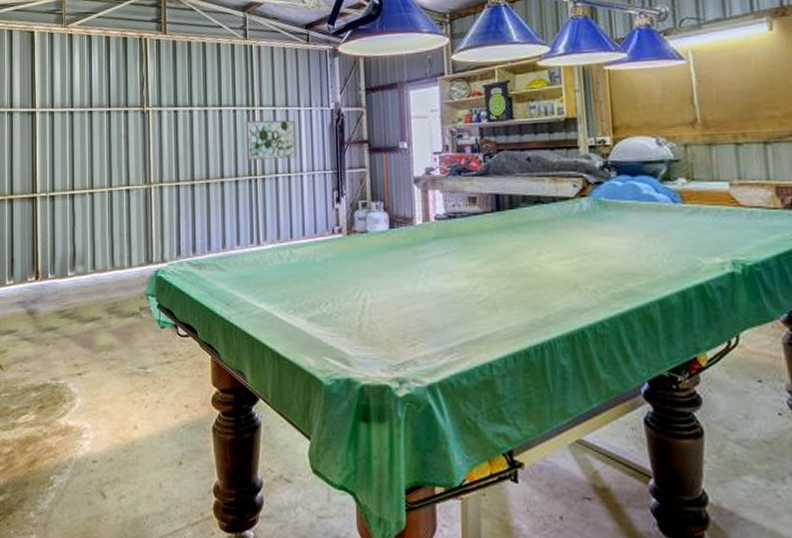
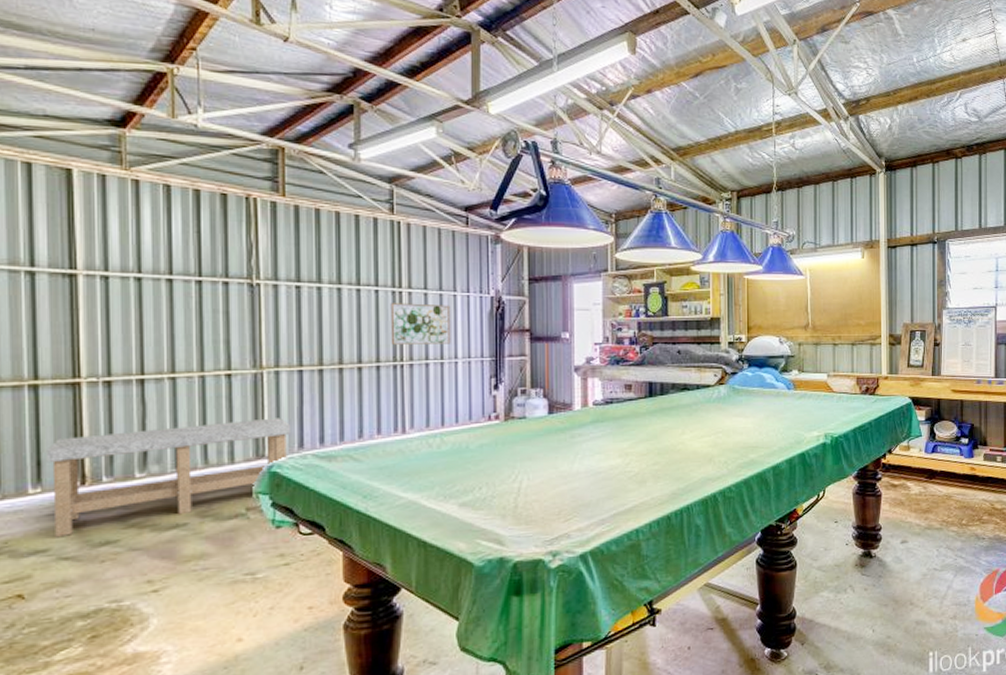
table: none [16,228,171,322] -> present [46,418,290,538]

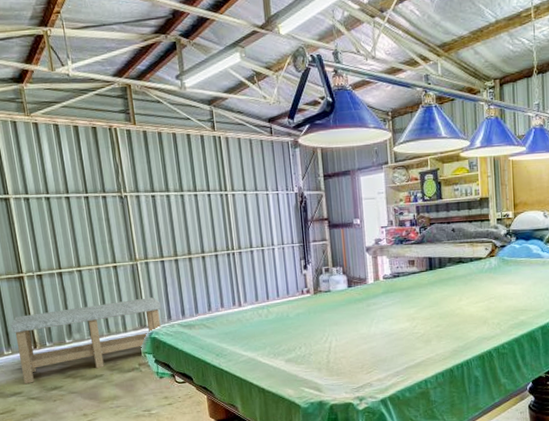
wall art: present [390,303,451,345] -> none [220,202,268,237]

